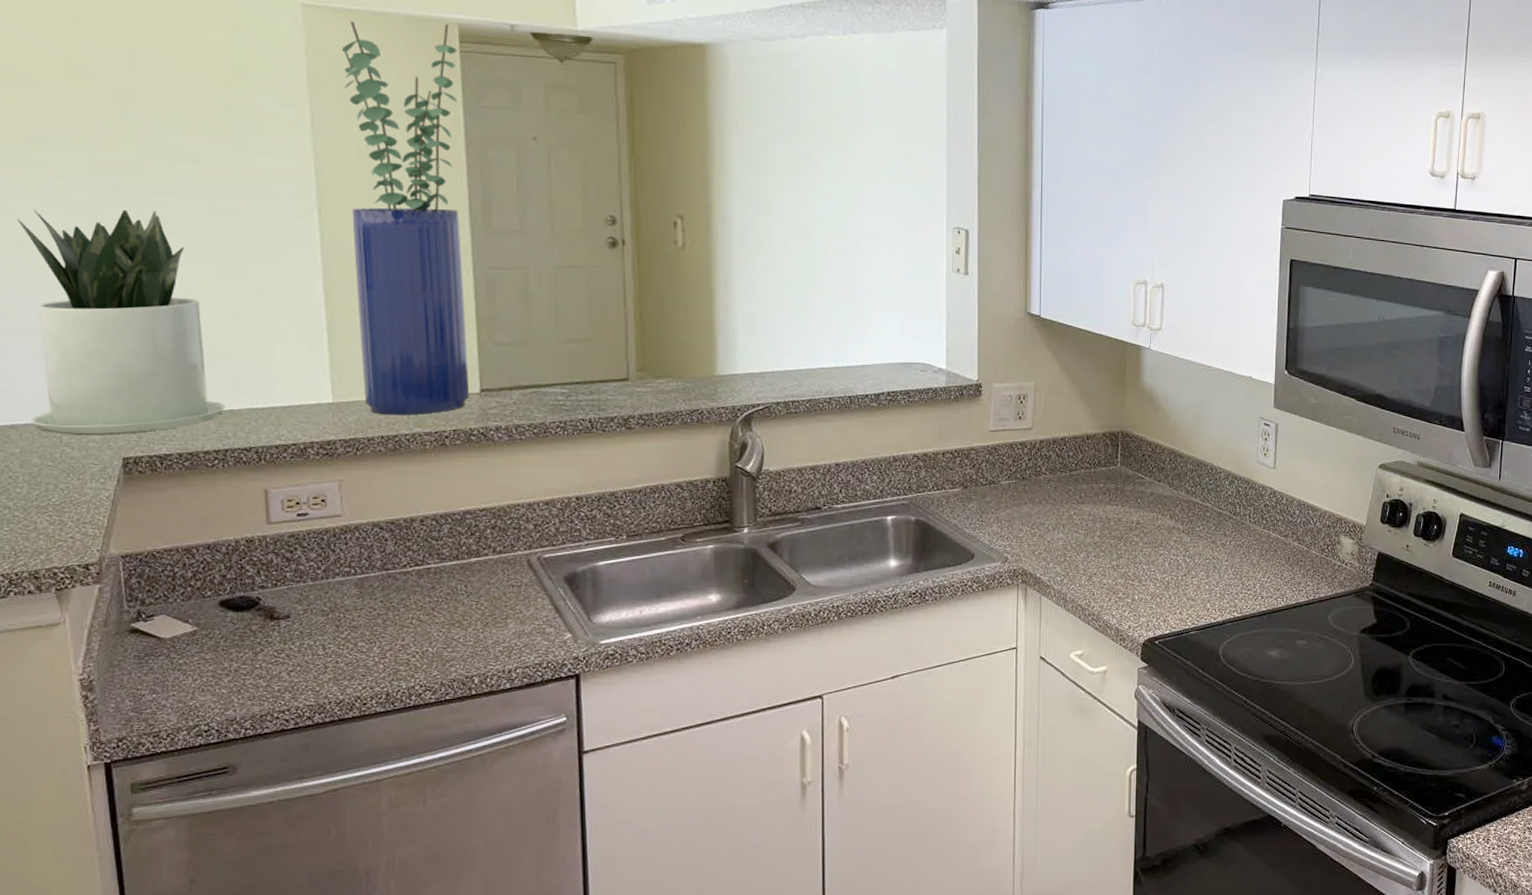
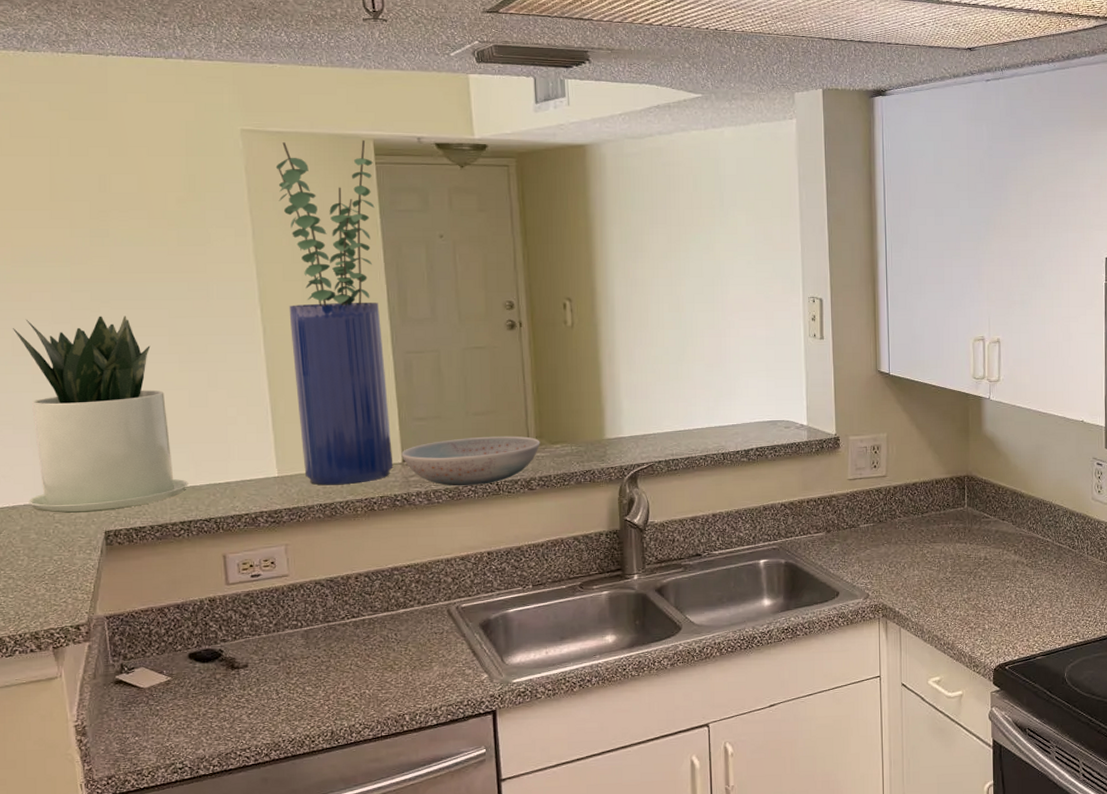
dish: none [479,367,642,422] -> present [401,436,540,486]

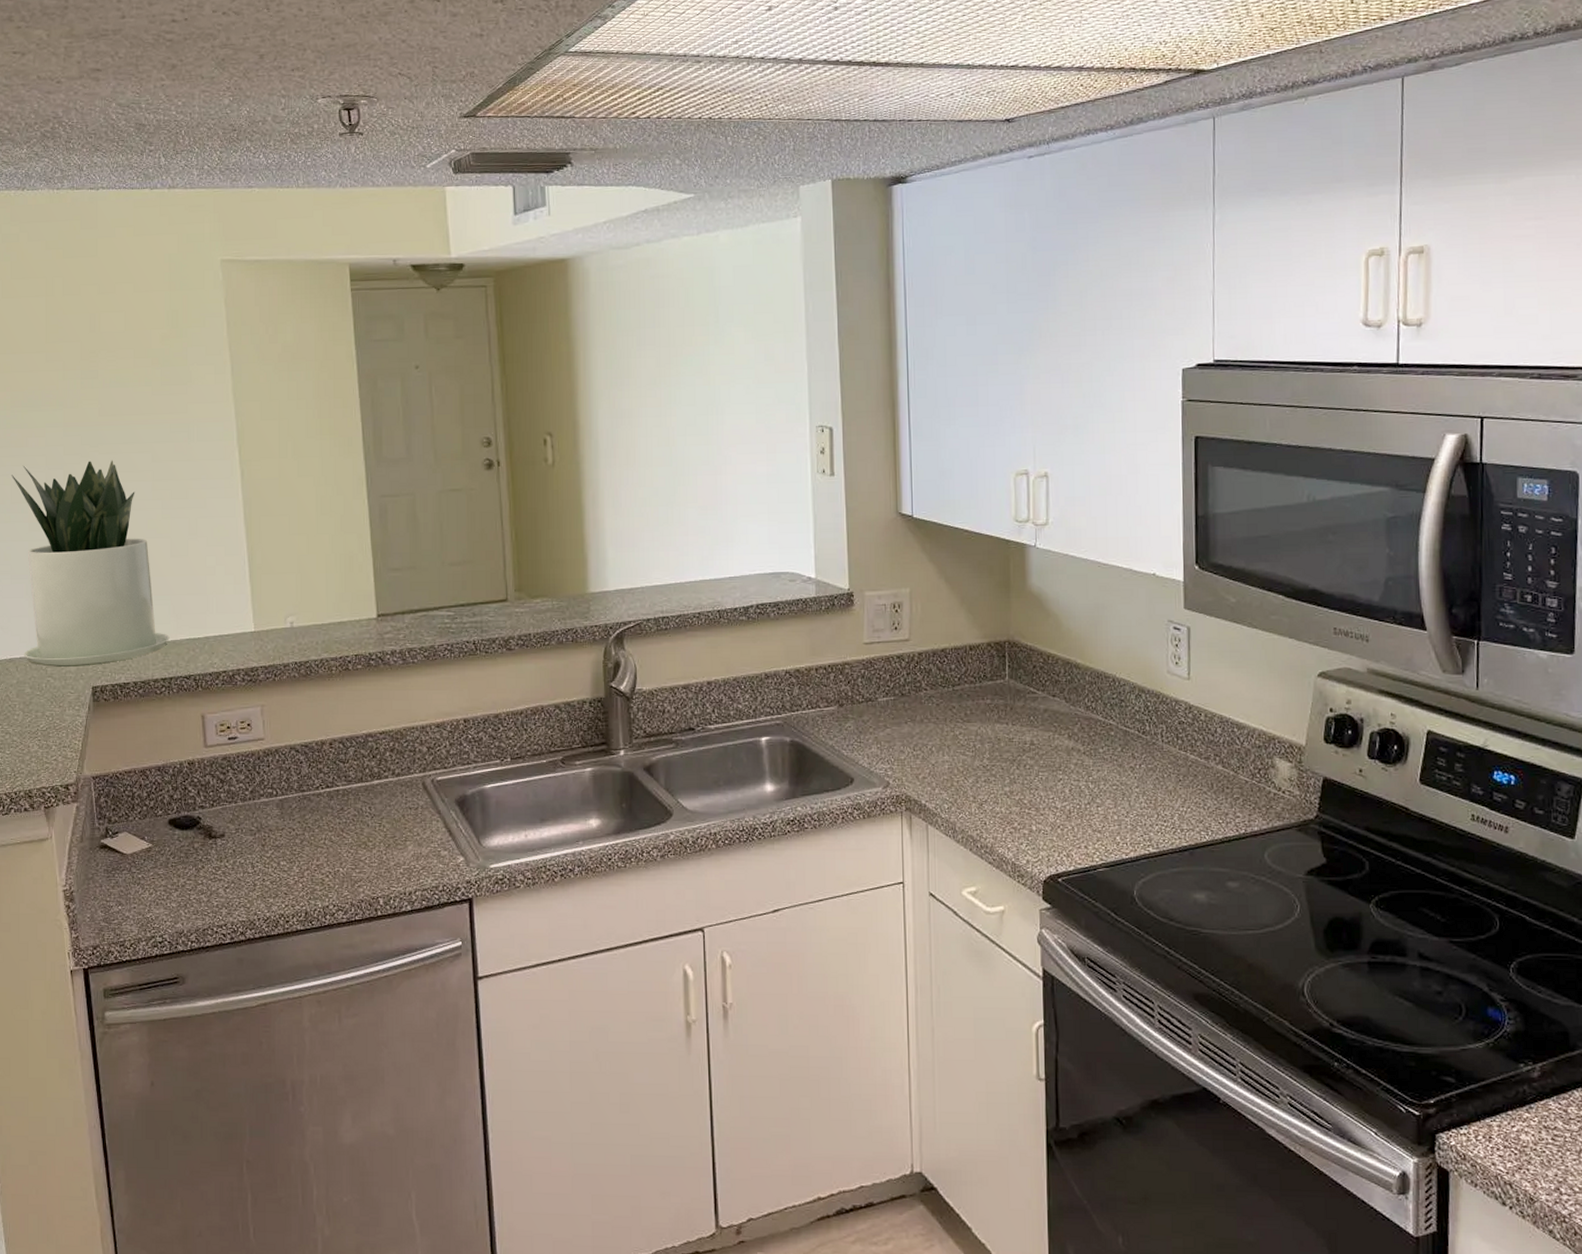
vase: present [275,139,393,485] -> none [254,264,368,642]
dish: present [401,436,540,486] -> none [376,589,519,645]

